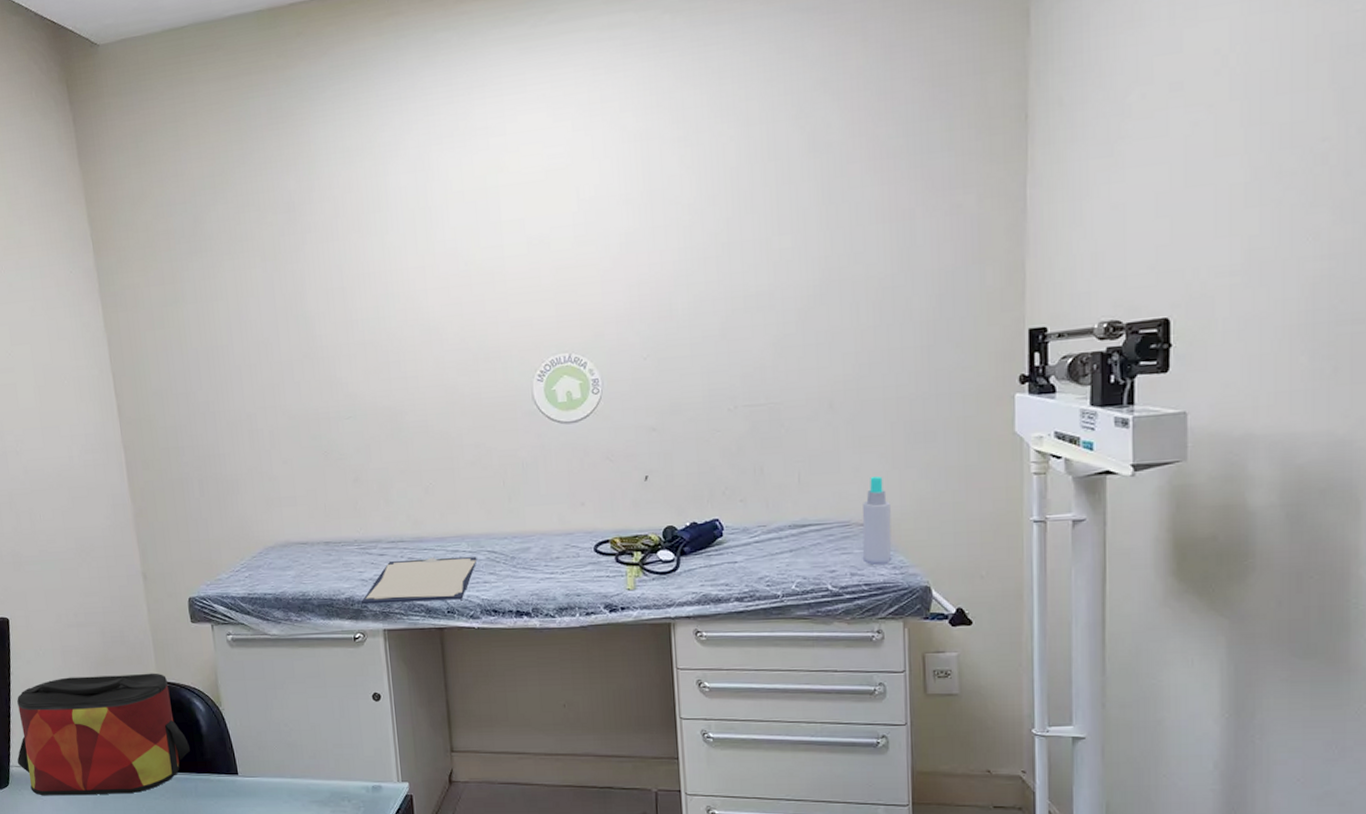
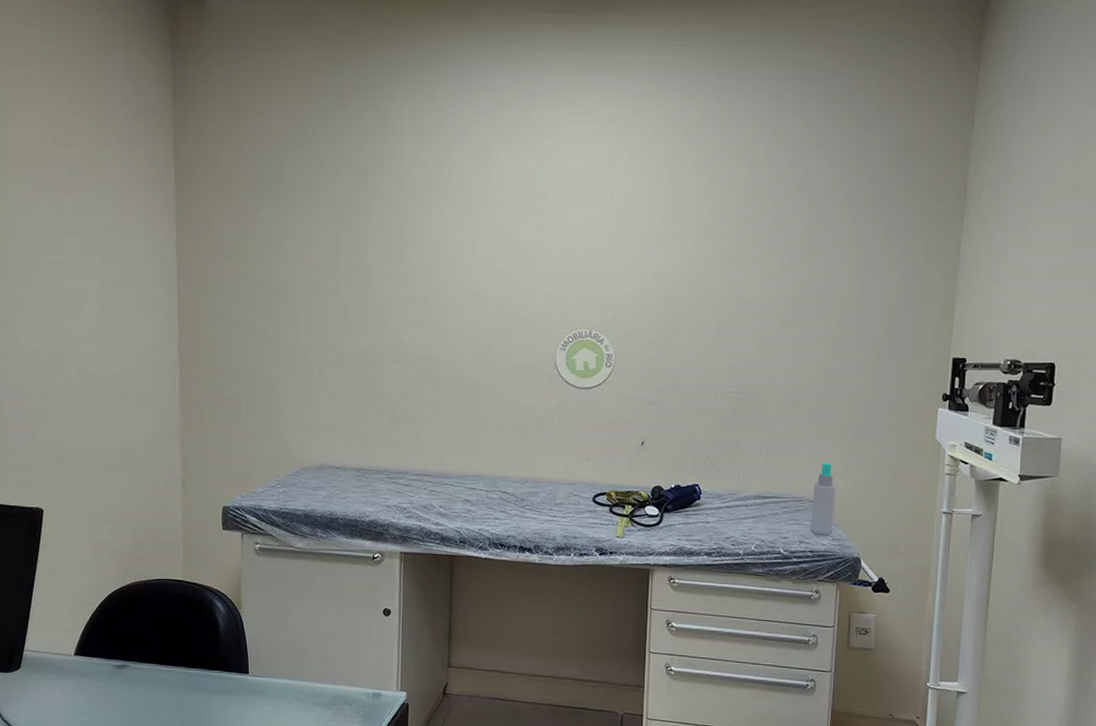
bag: present [17,673,191,796] -> none [32,570,206,685]
notepad: present [360,557,477,605] -> none [383,491,491,532]

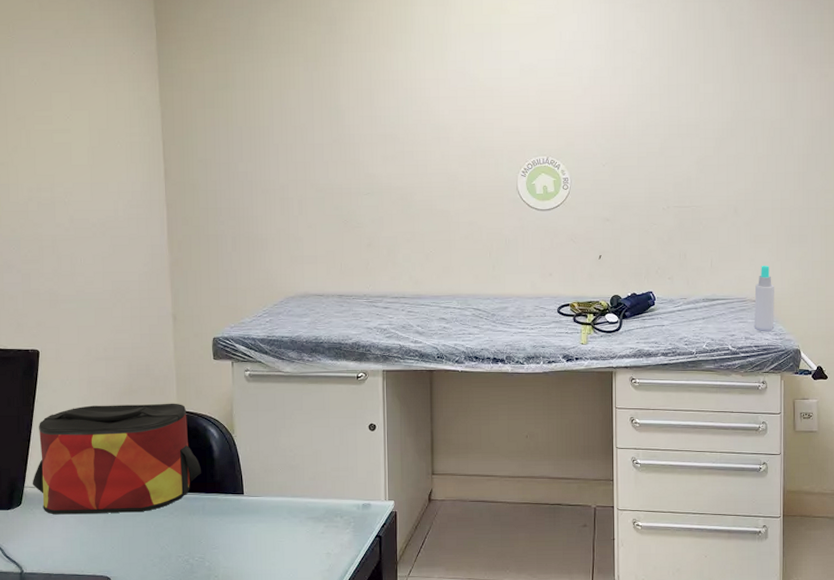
bag: none [32,570,206,685] -> present [32,403,202,515]

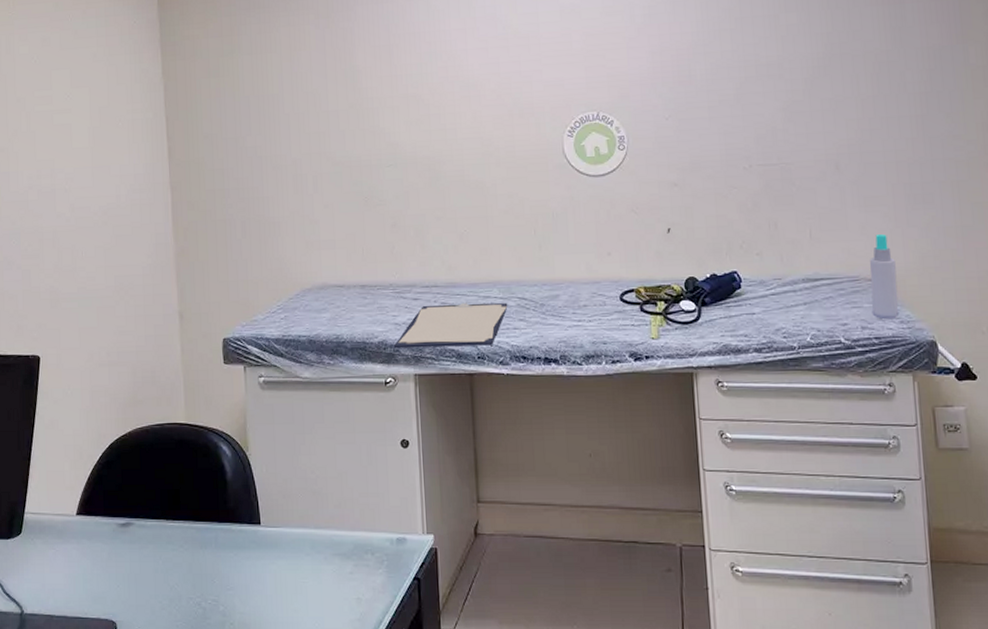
bag: present [32,403,202,515] -> none [32,415,214,546]
notepad: none [365,311,465,349] -> present [393,302,508,349]

